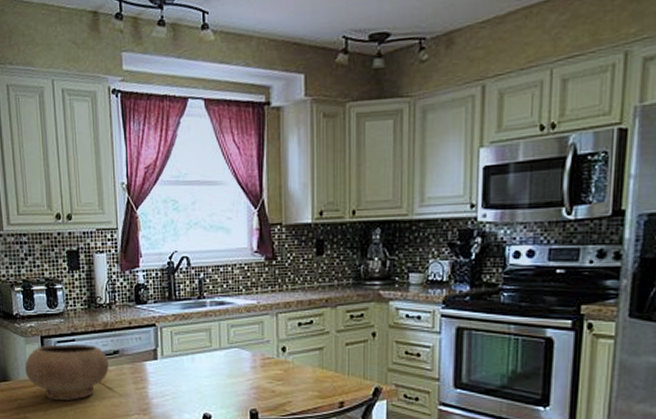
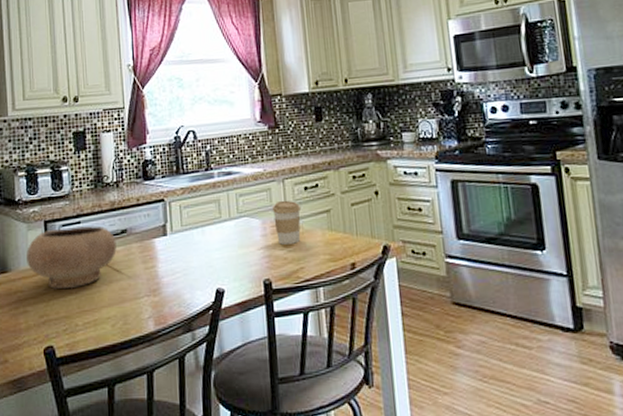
coffee cup: none [263,334,294,378] -> present [272,200,302,245]

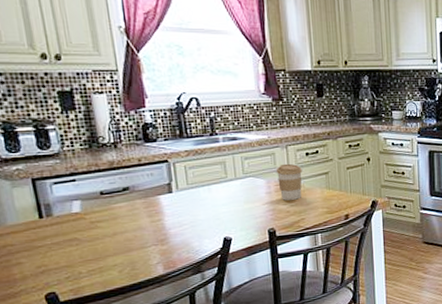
bowl: present [26,225,117,289] -> none [13,183,119,242]

